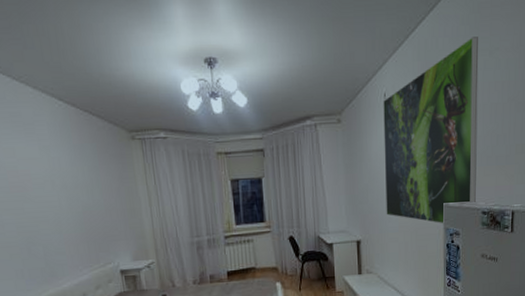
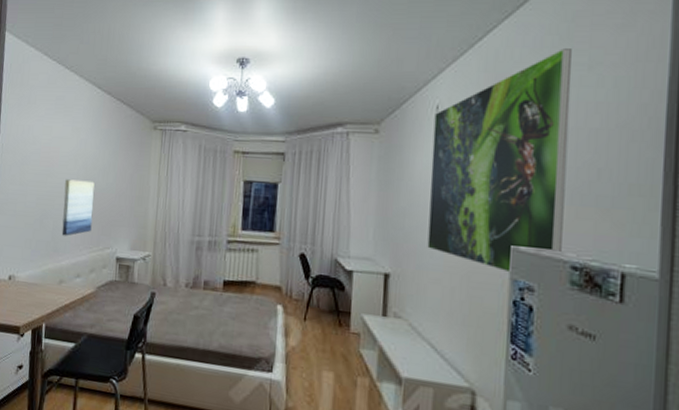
wall art: none [45,200,88,260] -> present [61,179,95,236]

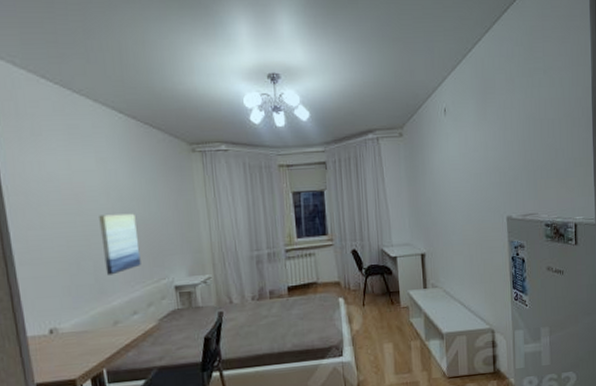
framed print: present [427,49,572,273] -> none [444,57,538,237]

